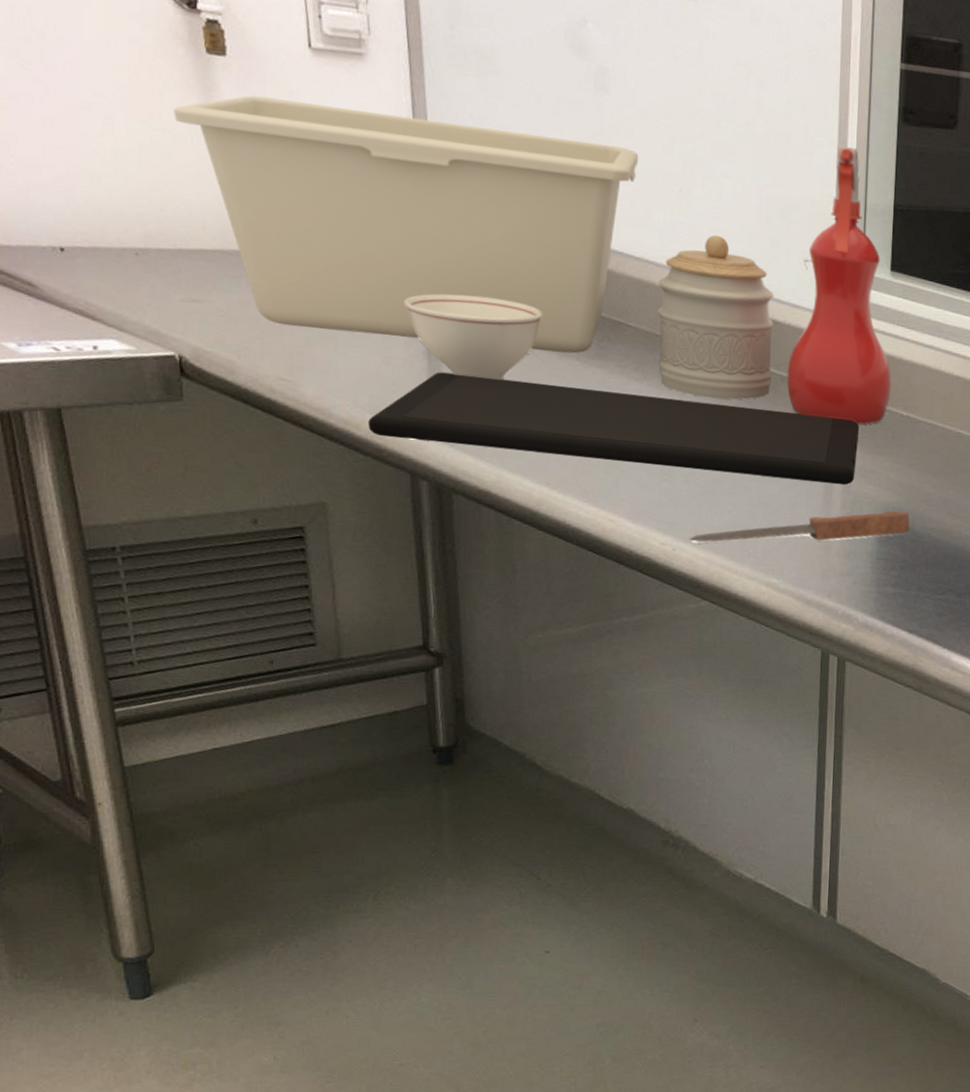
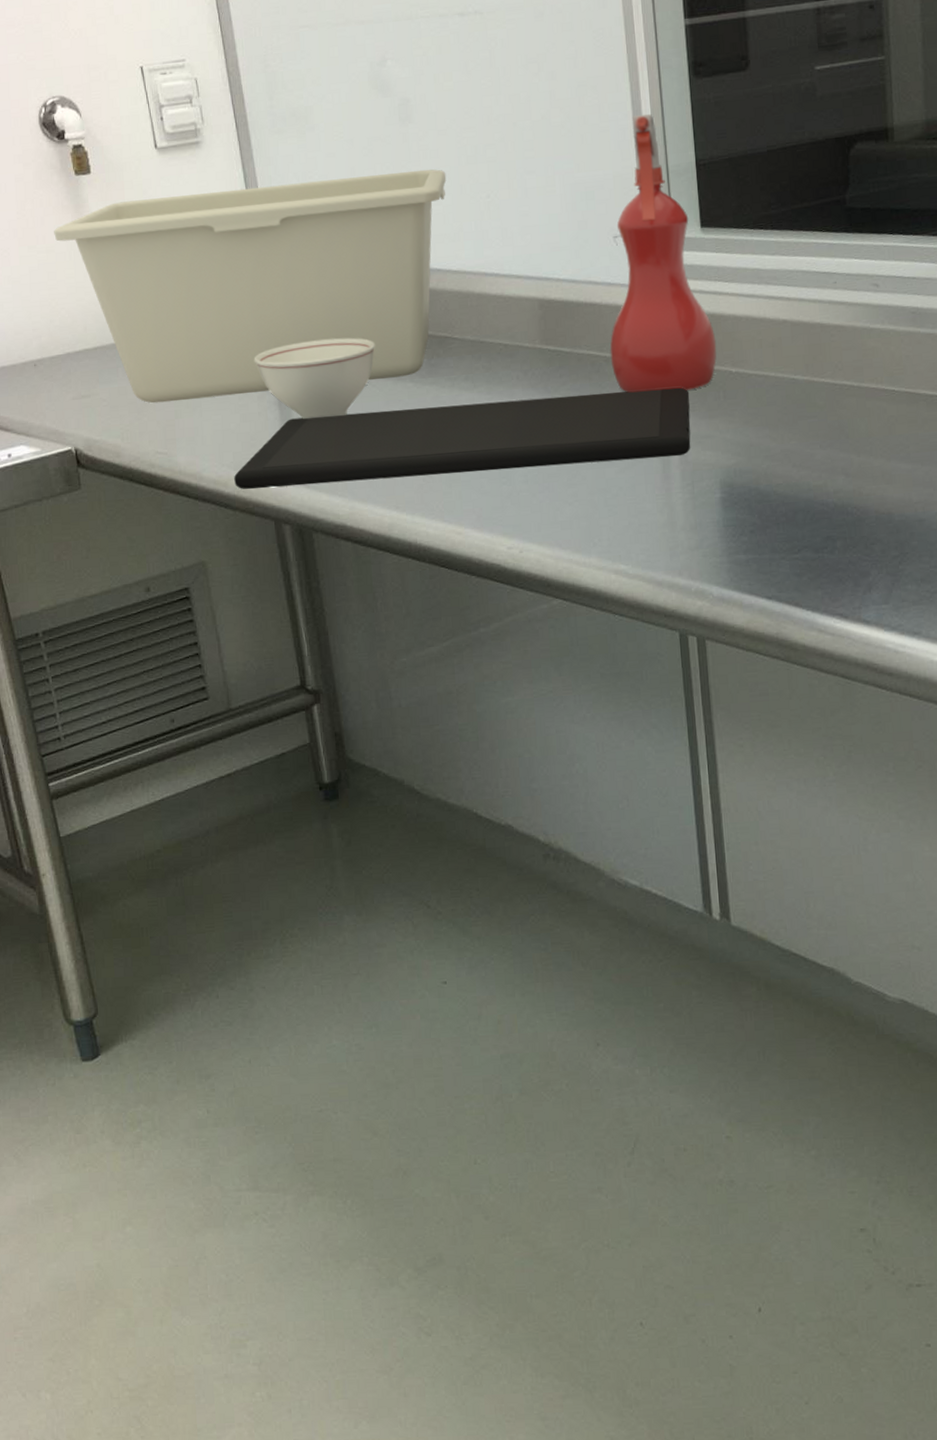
jar: present [658,235,773,400] -> none [477,231,596,394]
kitchen knife: present [688,511,910,543] -> none [534,472,755,541]

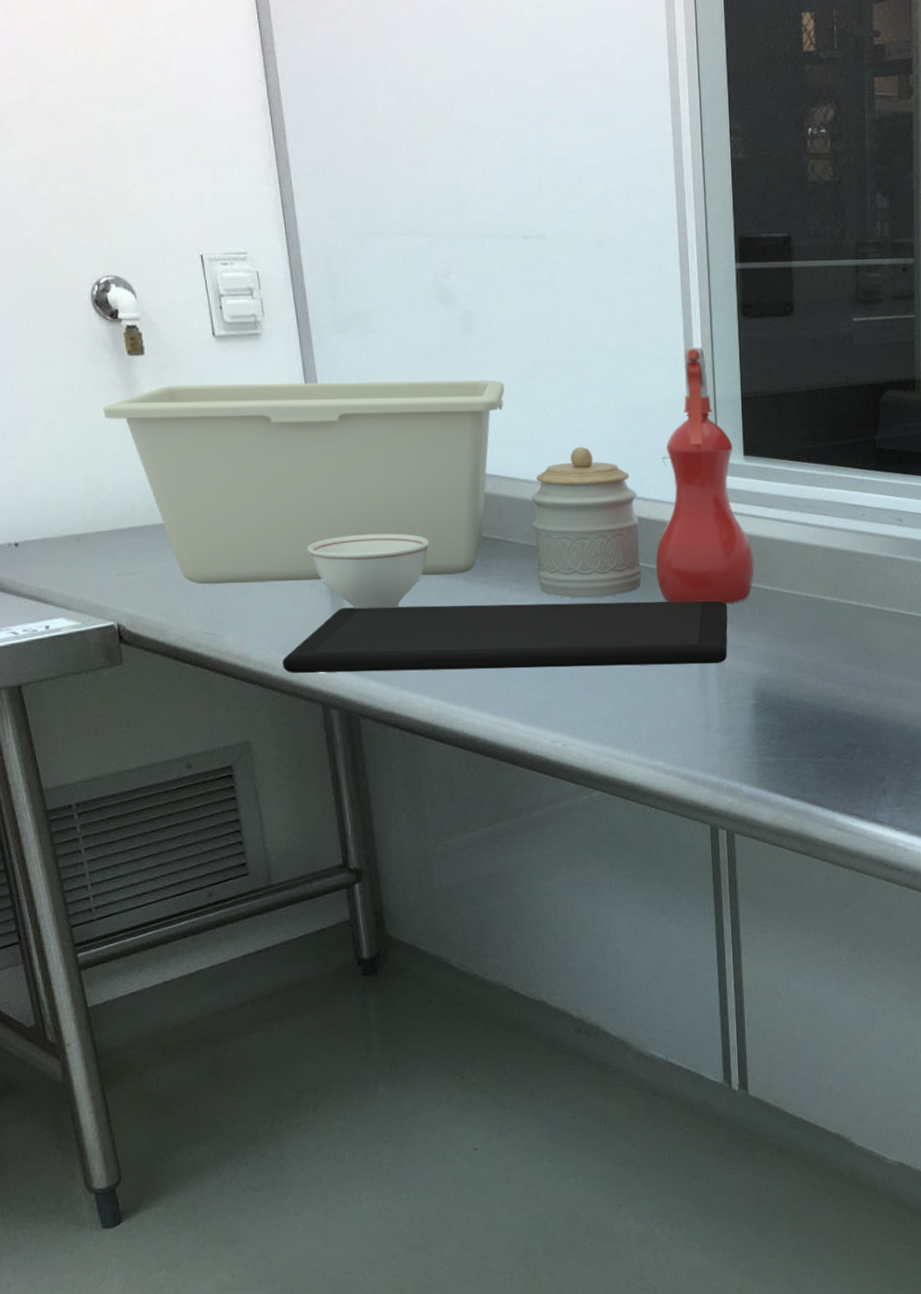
jar: none [477,231,596,394] -> present [530,446,642,598]

